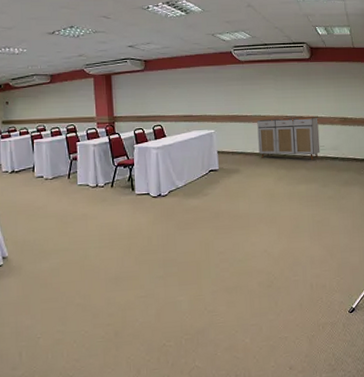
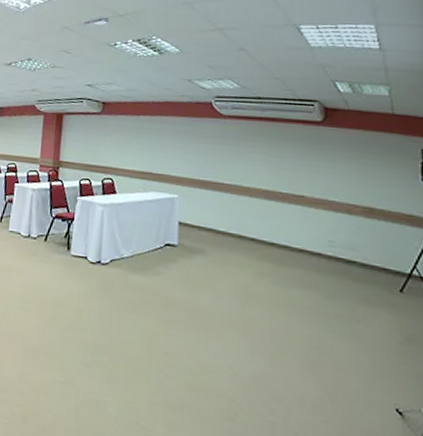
sideboard: present [257,117,321,160] -> none [235,191,328,258]

